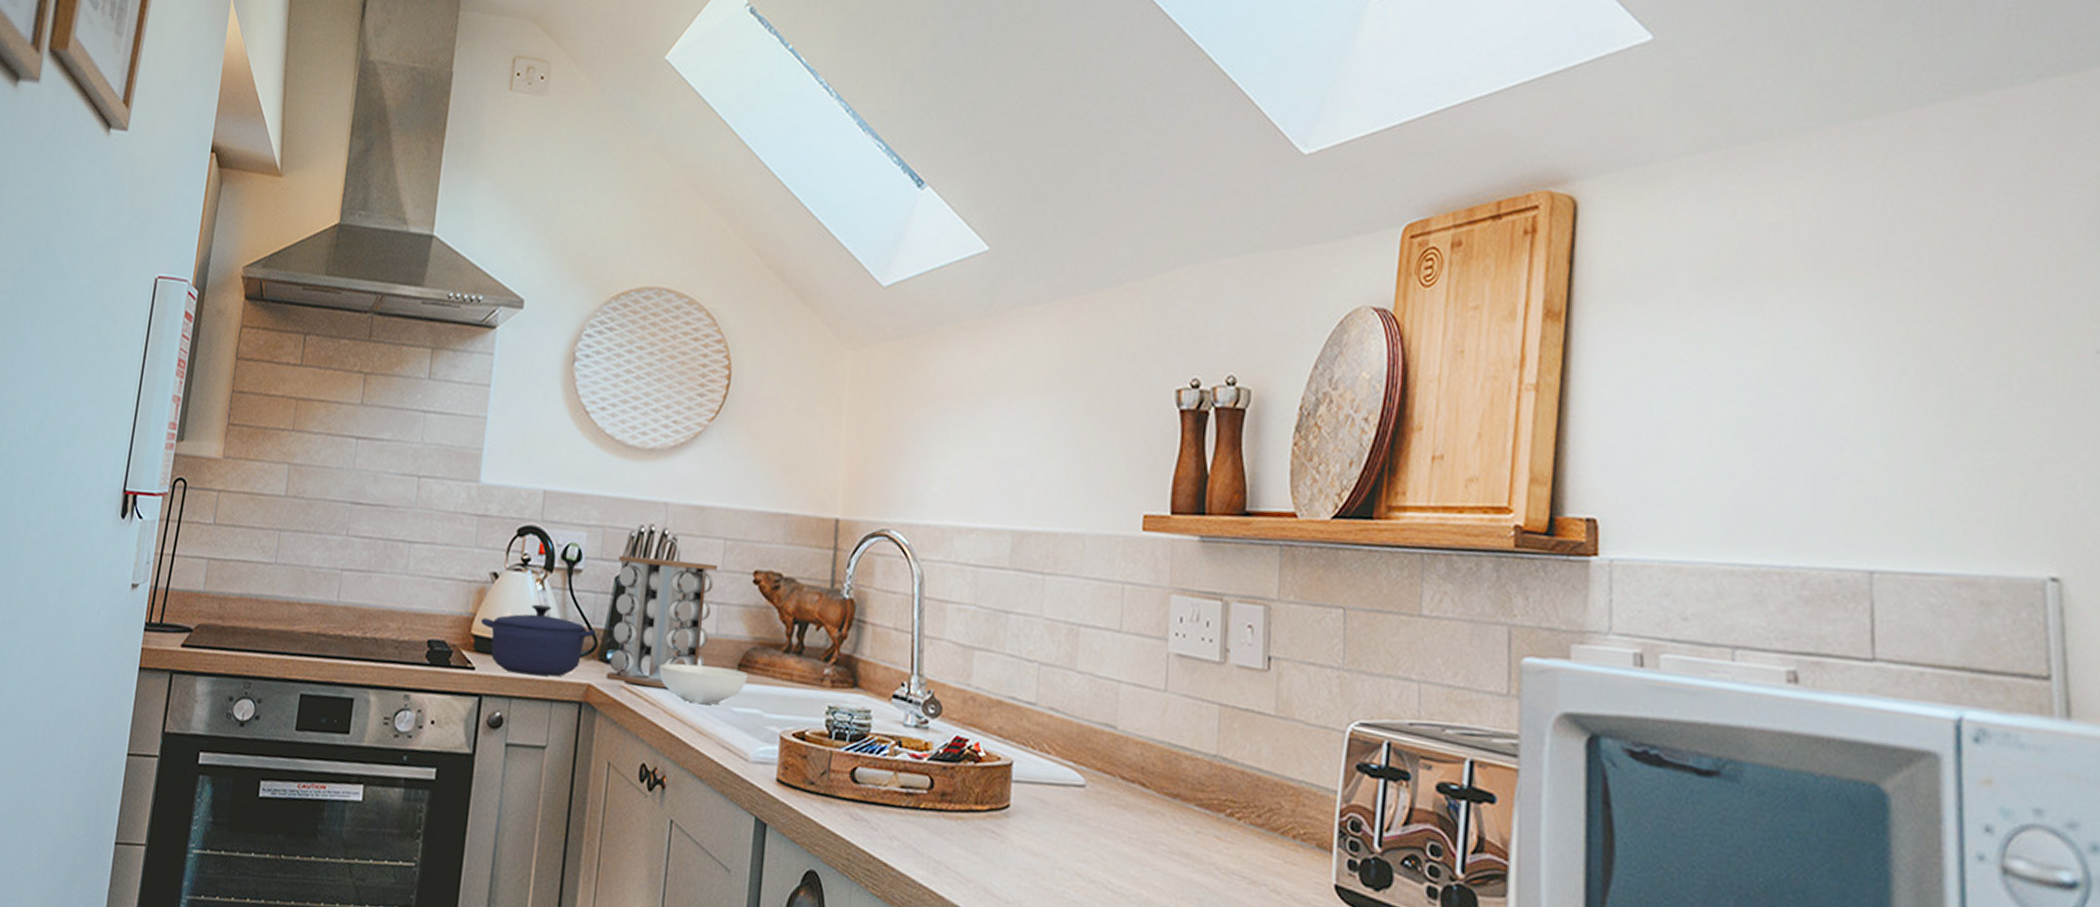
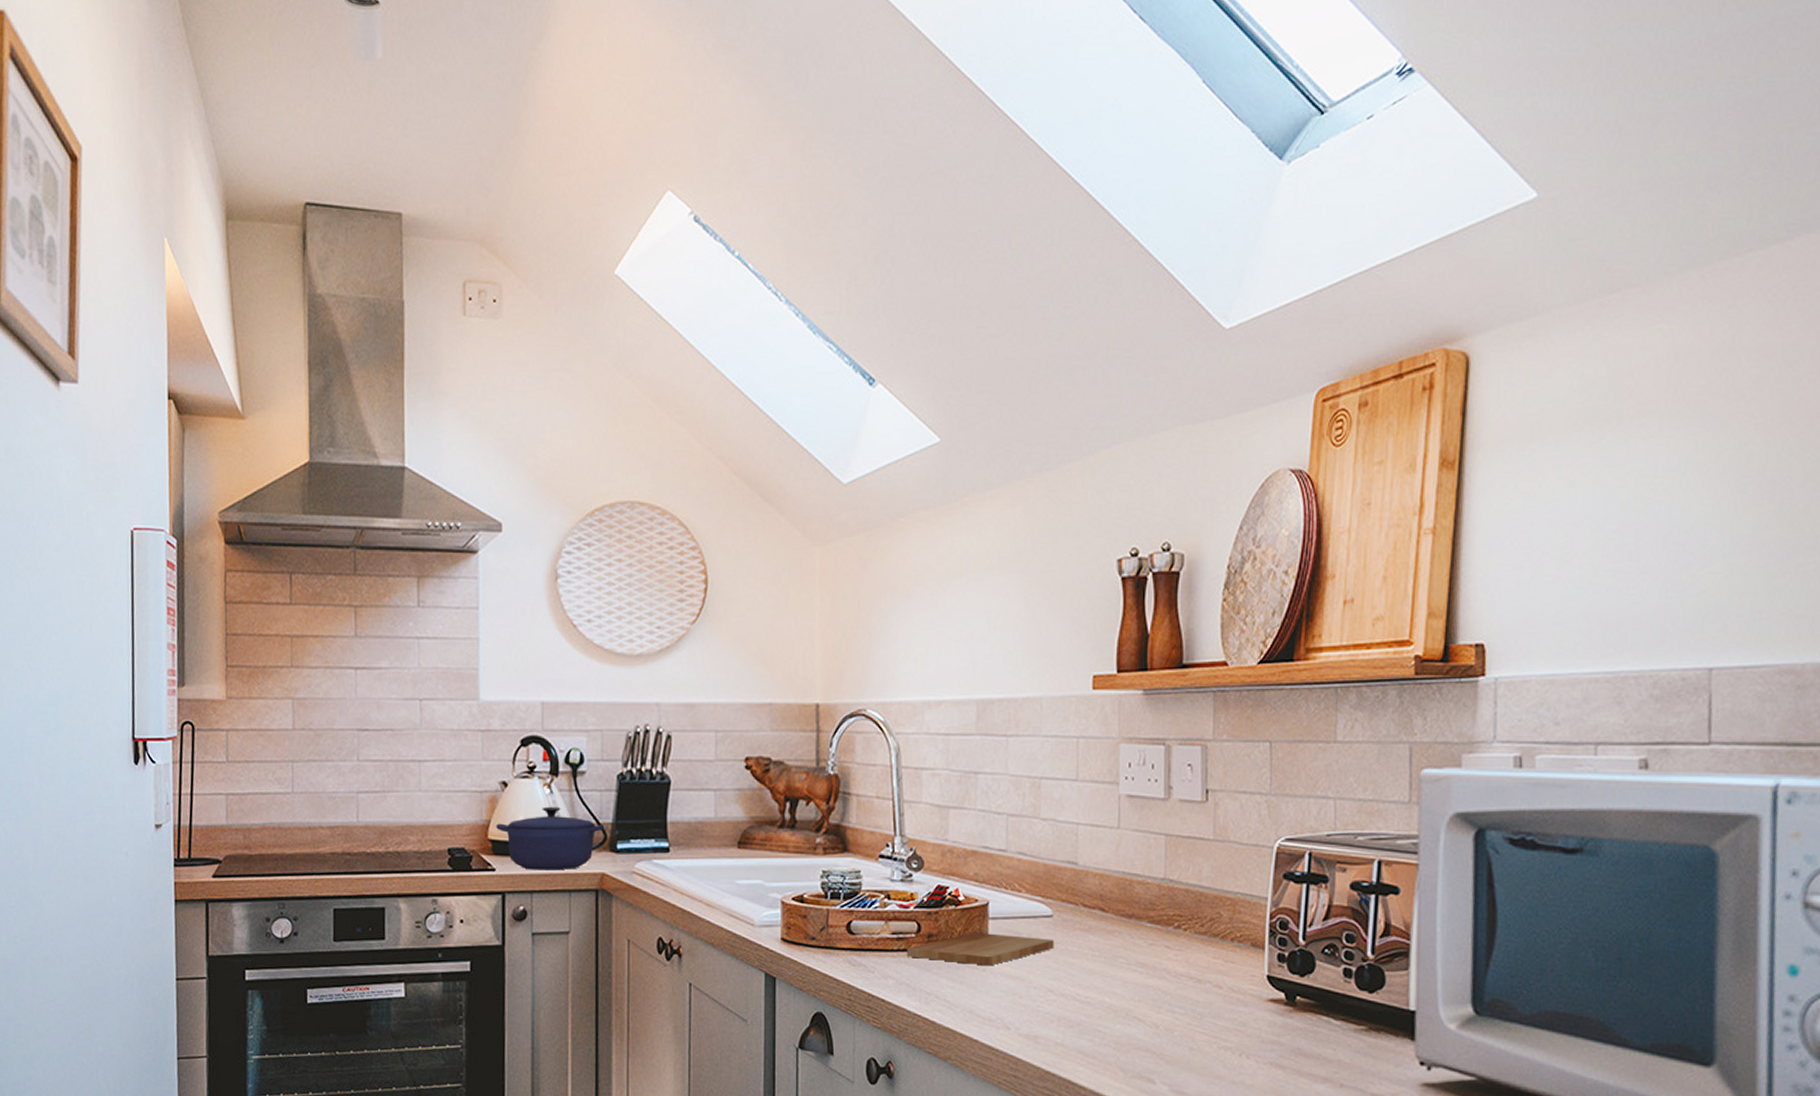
spice rack: present [606,537,718,691] -> none [618,735,712,872]
bowl: present [658,663,749,705] -> none [666,846,749,881]
cutting board: none [916,795,1086,838] -> present [906,932,1055,966]

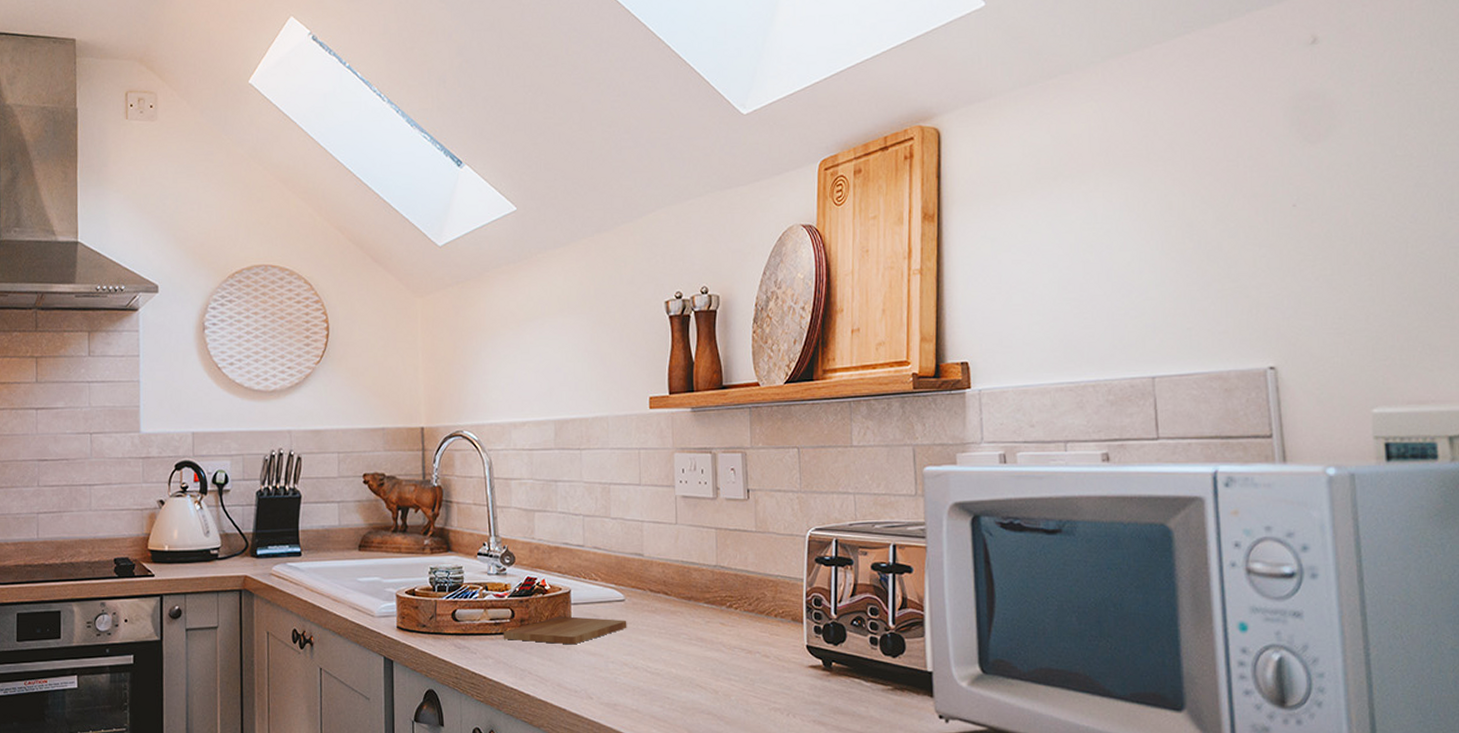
cooking pot: present [495,806,605,871] -> none [154,520,247,575]

